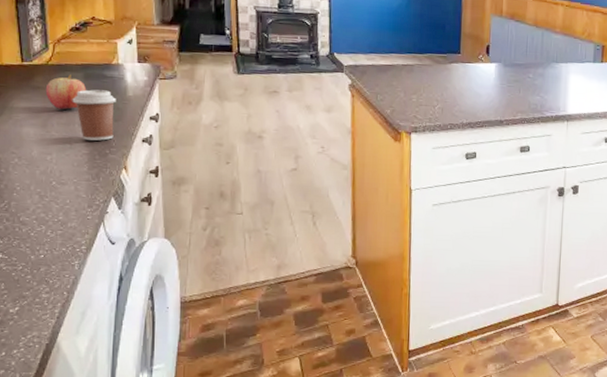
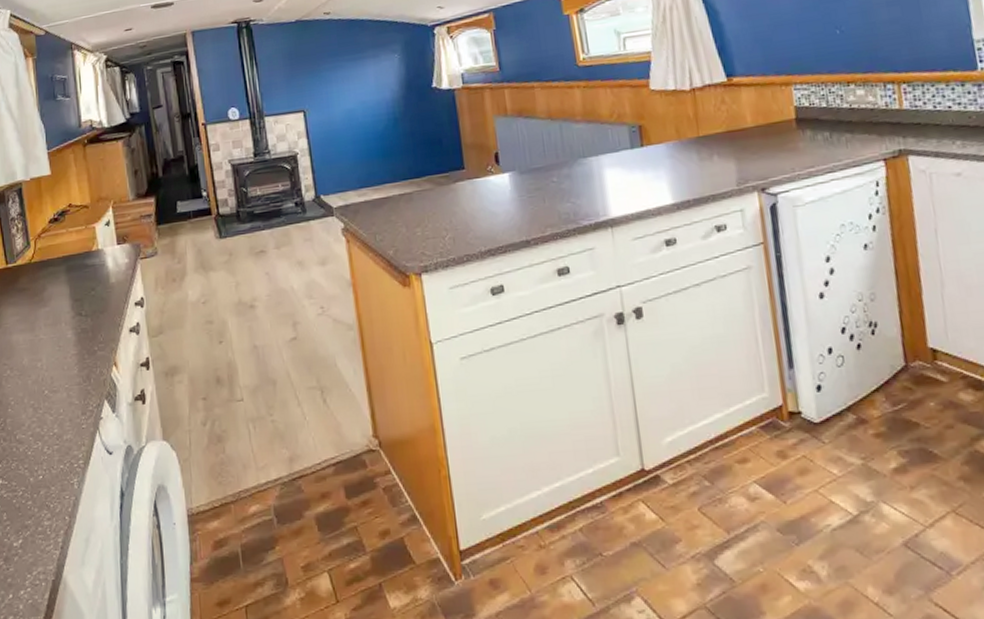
apple: present [45,74,87,110] -> none [30,269,70,310]
coffee cup: present [72,89,116,141] -> none [57,280,101,339]

